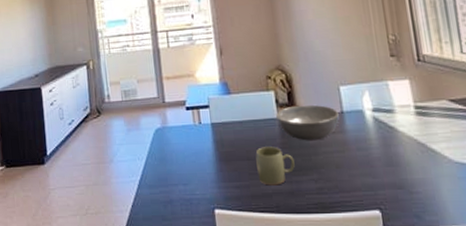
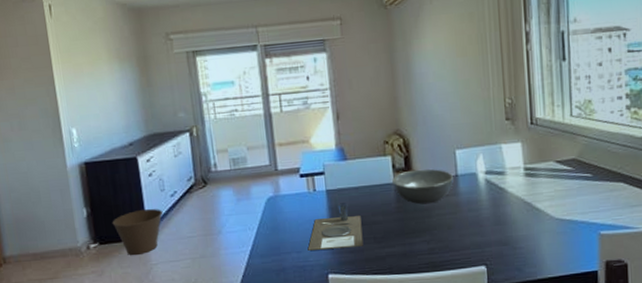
basket: none [17,135,62,179] -> present [112,208,164,255]
place setting: none [194,136,249,183] -> present [308,203,364,250]
mug: present [255,146,295,186] -> none [370,211,409,249]

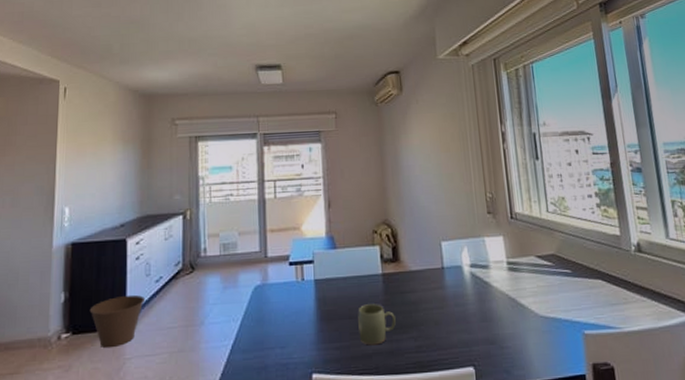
place setting: present [308,203,364,250] -> none [292,294,350,346]
mug: none [370,211,409,249] -> present [358,304,396,345]
bowl: present [392,169,453,205] -> none [380,260,440,298]

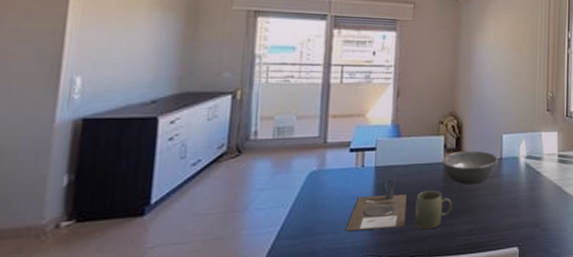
basket: present [89,294,146,347] -> none [102,178,178,236]
place setting: none [292,294,350,346] -> present [345,180,407,231]
bowl: none [380,260,440,298] -> present [442,150,498,185]

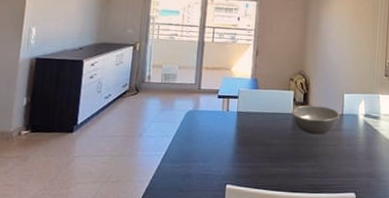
place setting: present [345,180,407,231] -> none [213,124,262,164]
mug: present [415,190,452,230] -> none [268,136,299,168]

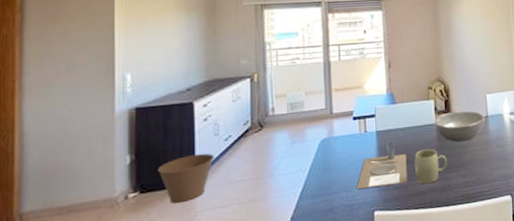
basket: none [47,106,96,146] -> present [157,153,215,203]
place setting: none [213,124,262,164] -> present [356,142,408,189]
mug: none [268,136,299,168] -> present [414,149,447,184]

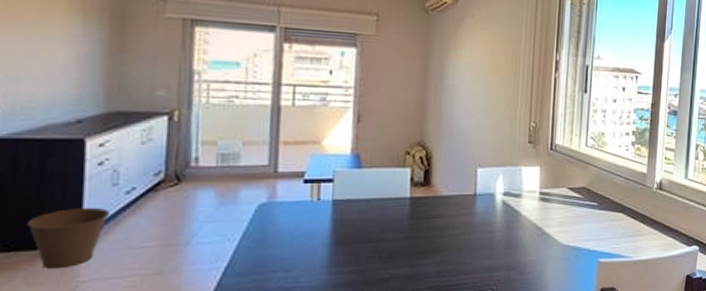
place setting: present [356,142,408,189] -> none [299,216,368,269]
mug: present [414,149,447,184] -> none [377,228,419,270]
bowl: present [434,111,485,142] -> none [408,185,471,223]

